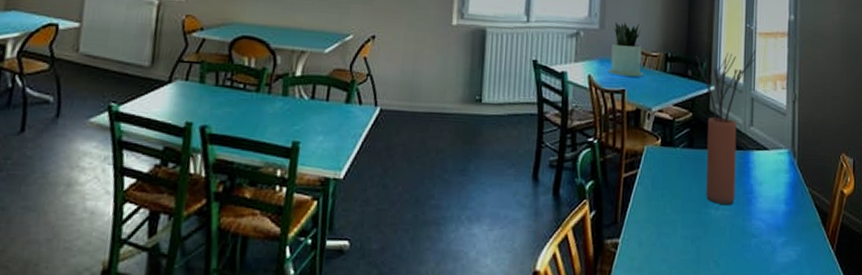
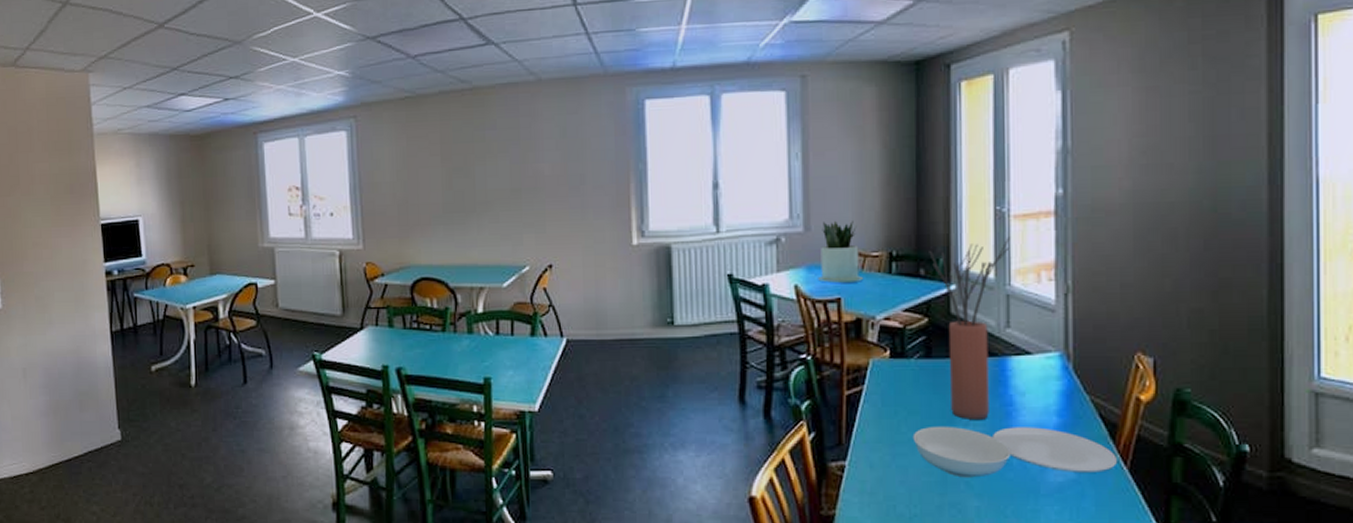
bowl: none [675,209,750,257] -> present [912,425,1011,478]
plate: none [737,212,827,255] -> present [993,427,1117,473]

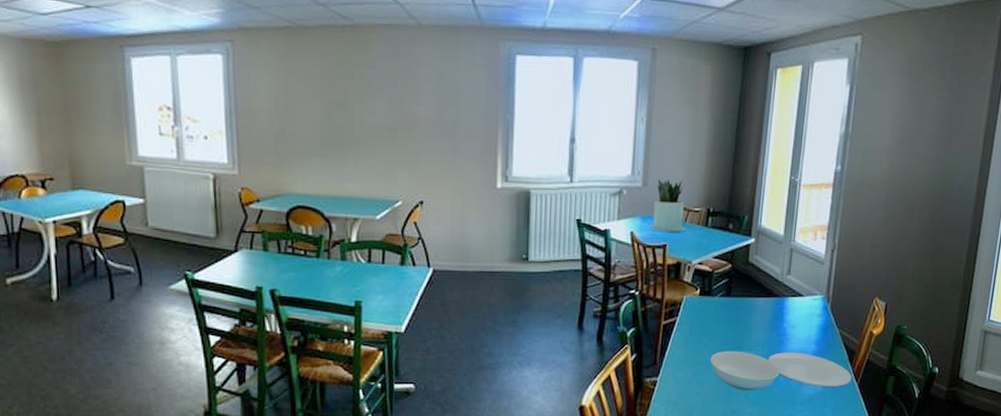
vase: present [929,236,1010,419] -> none [737,202,799,346]

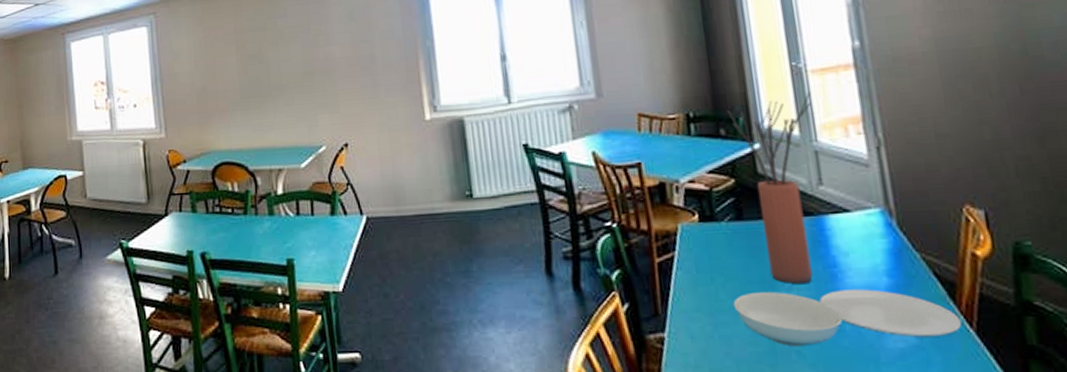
planter: present [650,178,686,233] -> none [614,85,663,149]
vase: none [737,202,799,346] -> present [727,92,813,284]

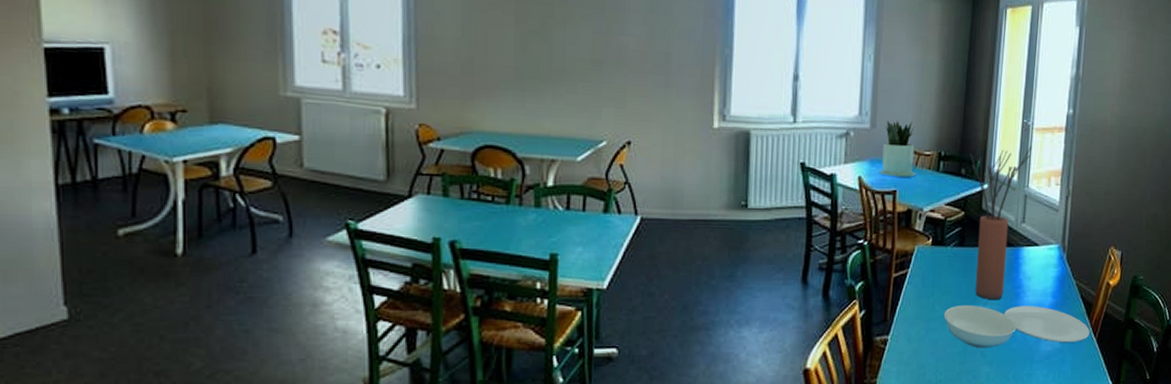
planter: none [614,85,663,149] -> present [879,120,917,178]

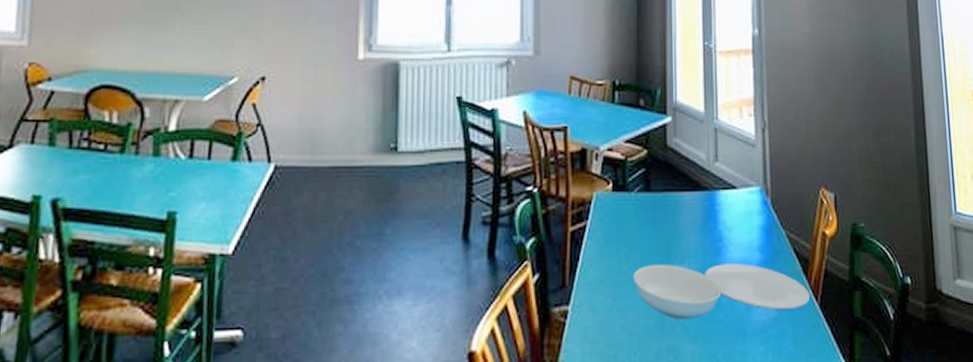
planter: present [879,120,917,178] -> none [546,45,590,112]
vase: present [970,146,1032,299] -> none [648,71,717,256]

